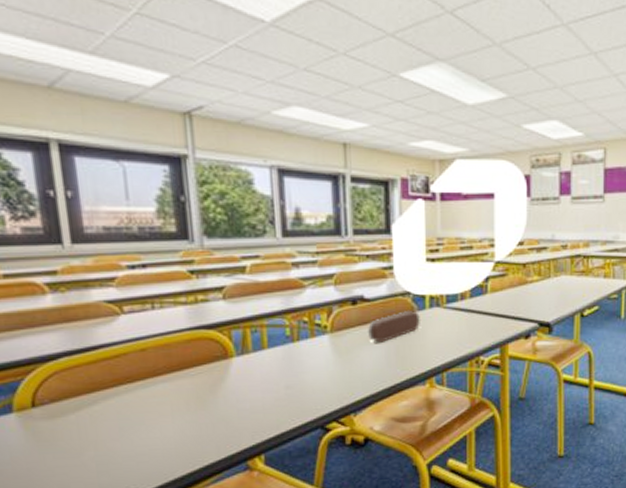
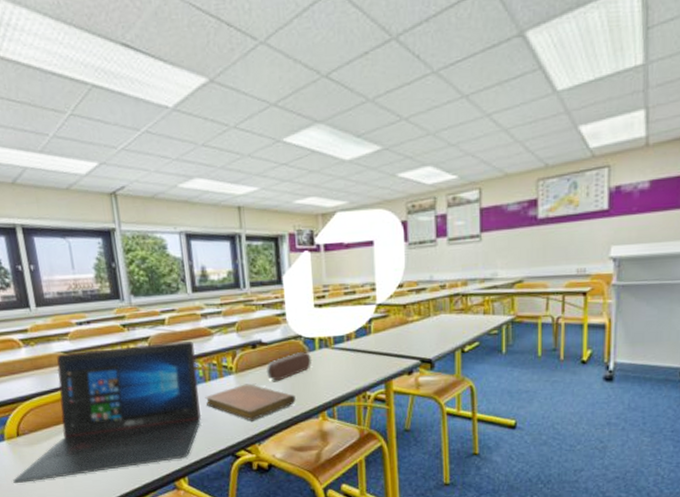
laptop: none [21,293,286,469] -> present [13,341,202,484]
notebook: none [291,345,400,387] -> present [205,384,296,420]

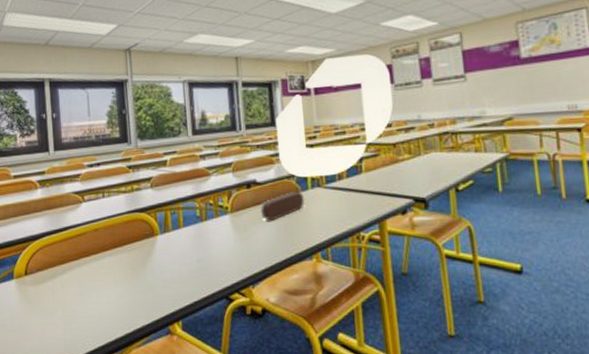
laptop: present [13,341,202,484] -> none [17,181,197,324]
notebook: present [205,384,296,420] -> none [201,223,289,261]

